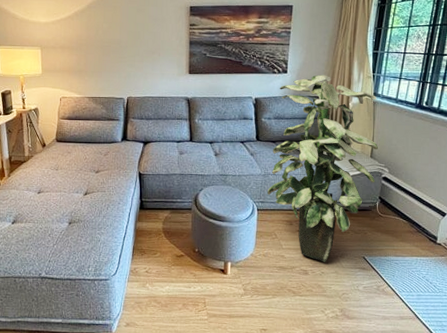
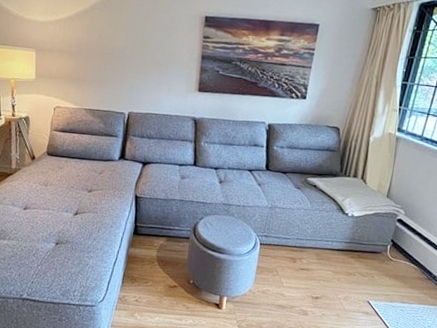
indoor plant: present [267,75,379,262] -> none [272,103,401,304]

